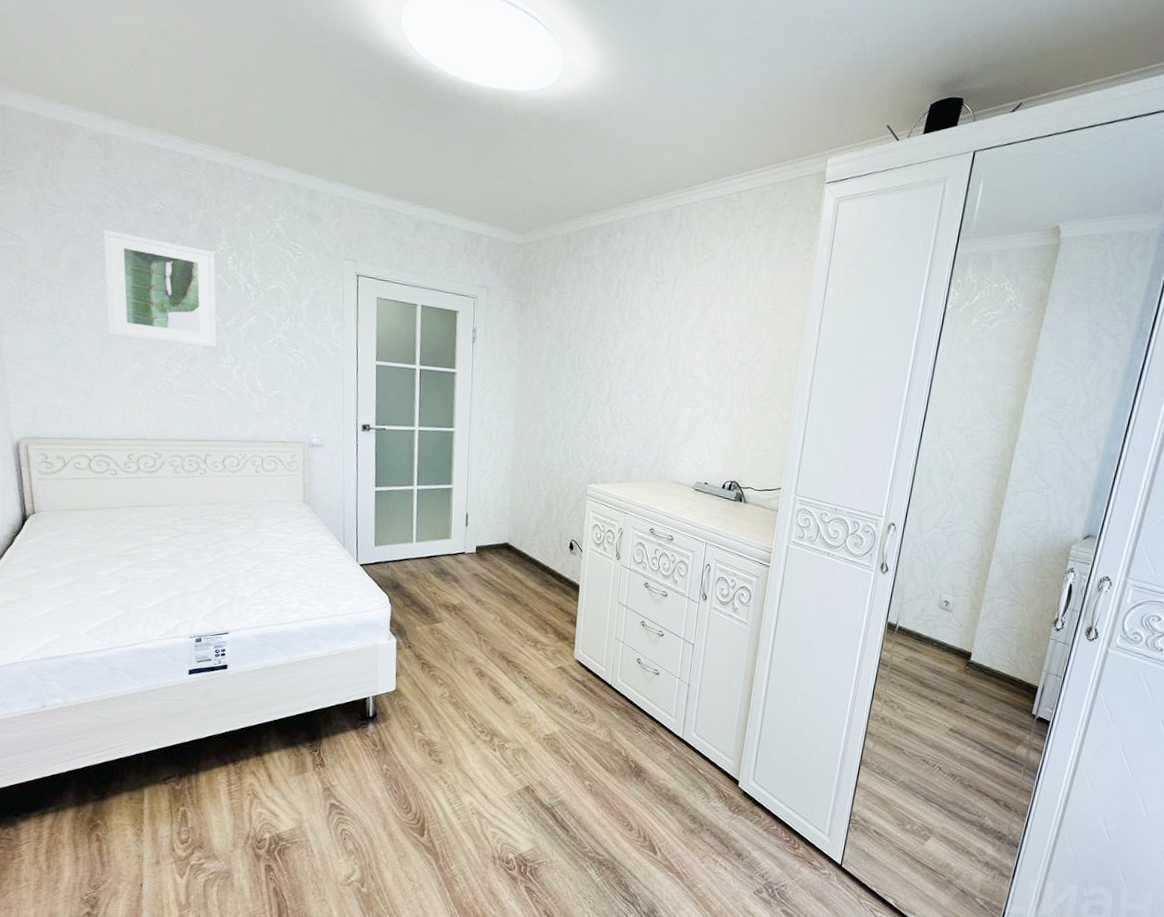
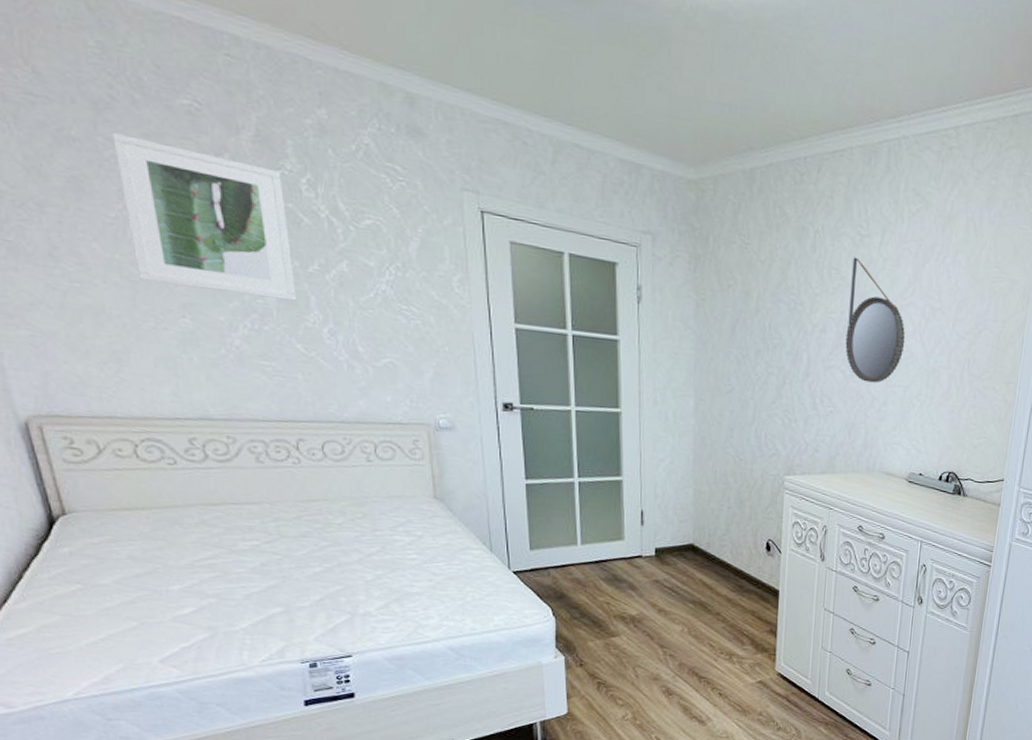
home mirror: none [641,300,694,405] -> present [845,257,906,383]

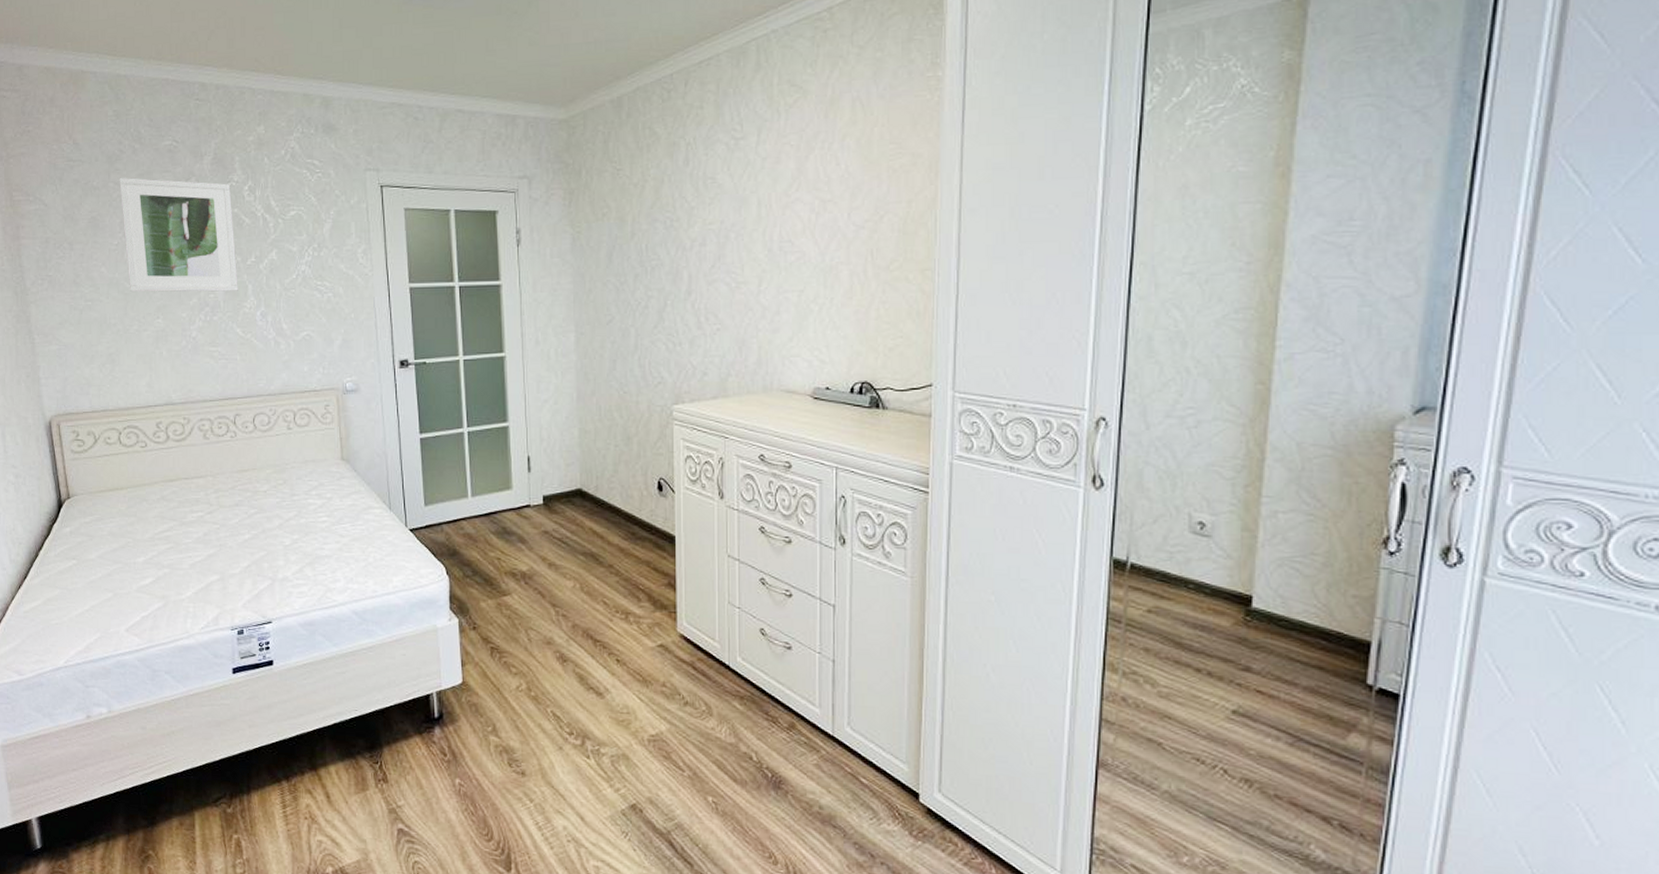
home mirror: present [845,257,906,383] -> none [728,162,795,292]

